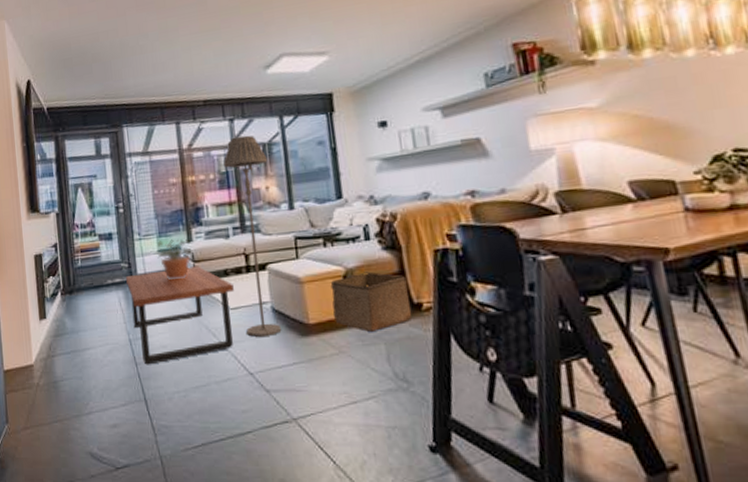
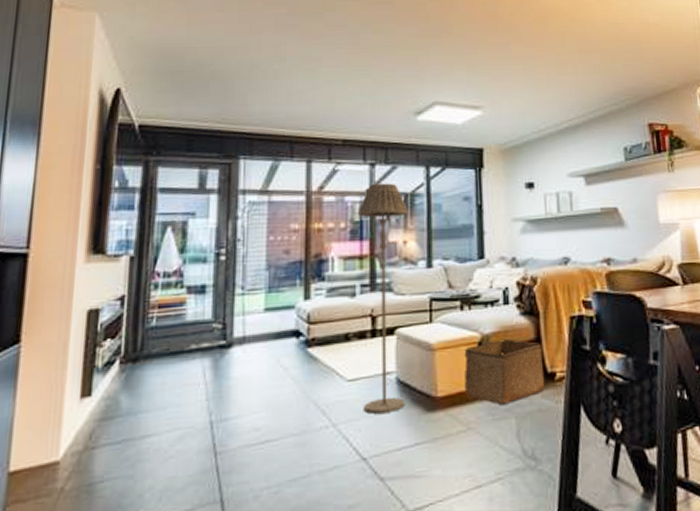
coffee table: present [126,266,234,365] -> none [217,328,354,455]
potted plant: present [155,239,196,281] -> none [261,295,313,346]

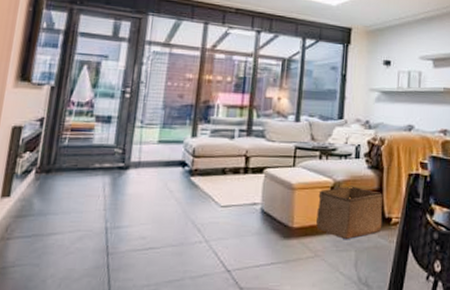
floor lamp: present [359,183,409,414] -> none [232,47,285,236]

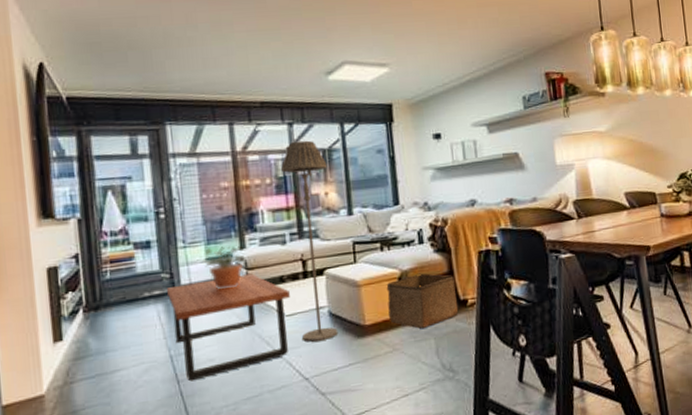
coffee table: none [114,161,229,256] -> present [167,273,290,382]
potted plant: none [155,131,198,173] -> present [203,246,249,290]
floor lamp: none [232,47,285,236] -> present [281,140,338,342]

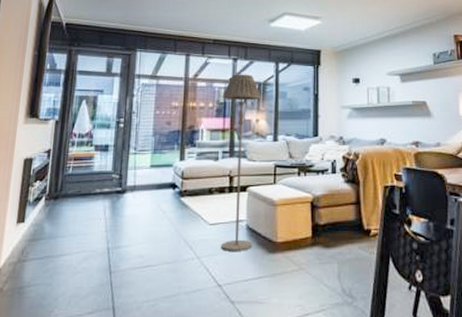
coffee table: present [167,273,290,382] -> none [114,183,215,274]
potted plant: present [203,246,249,290] -> none [148,157,186,194]
storage bin: present [386,273,459,330] -> none [299,200,362,253]

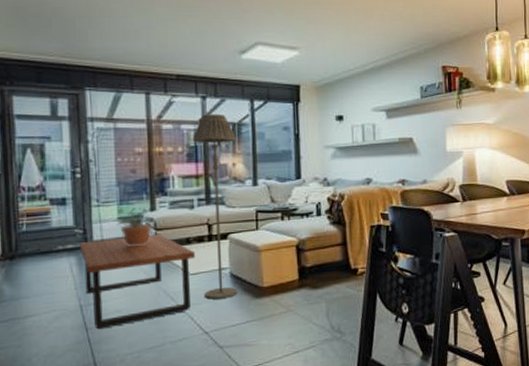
coffee table: none [114,183,215,274] -> present [80,234,195,330]
potted plant: none [148,157,186,194] -> present [115,207,159,248]

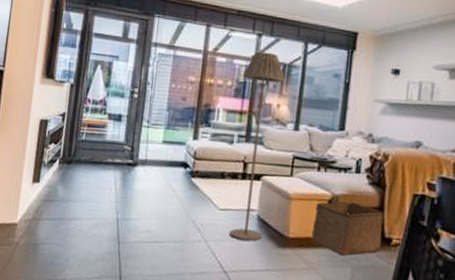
coffee table: present [80,234,195,330] -> none [124,158,227,246]
potted plant: present [115,207,159,248] -> none [160,132,199,173]
storage bin: none [284,242,349,294] -> present [312,201,383,256]

